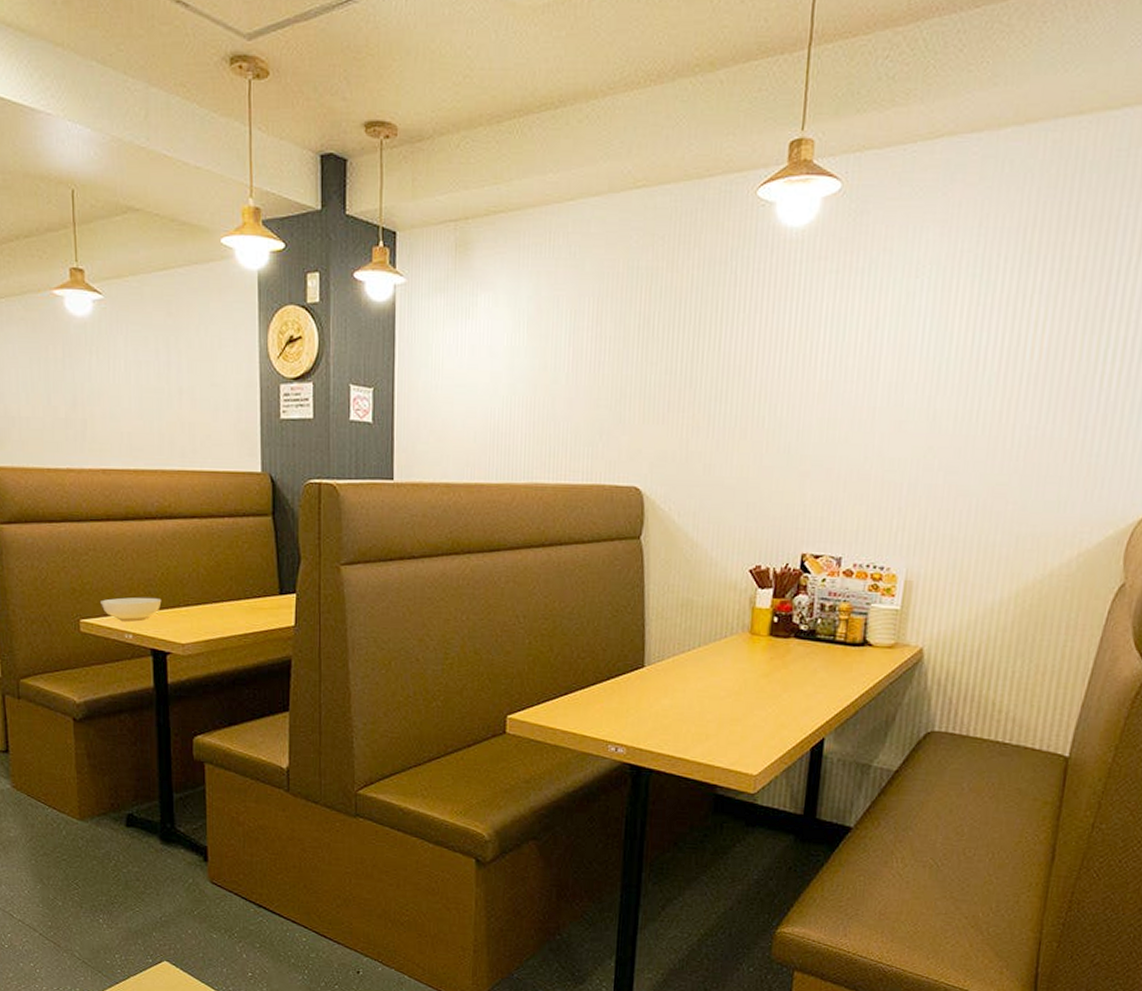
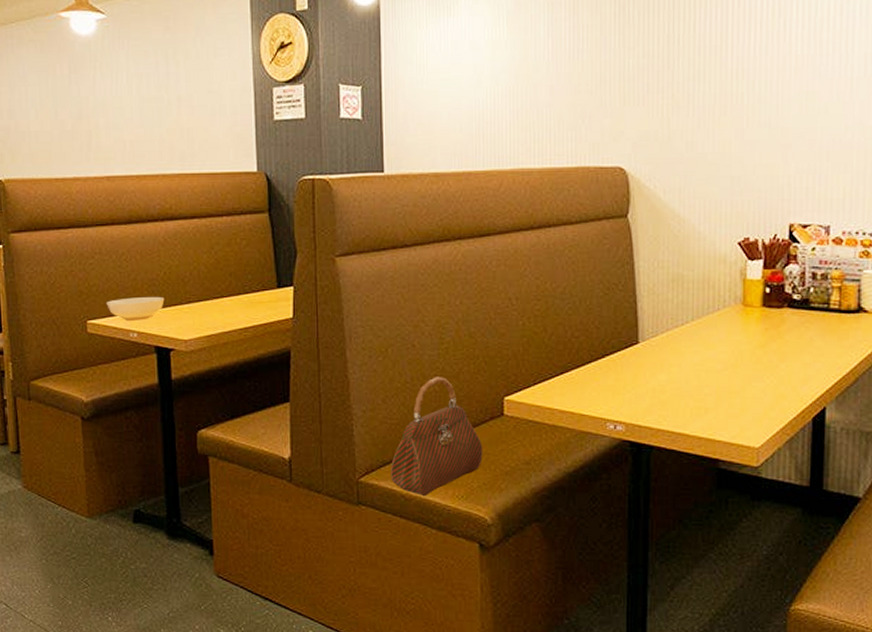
handbag: none [390,692,483,810] -> present [391,377,483,496]

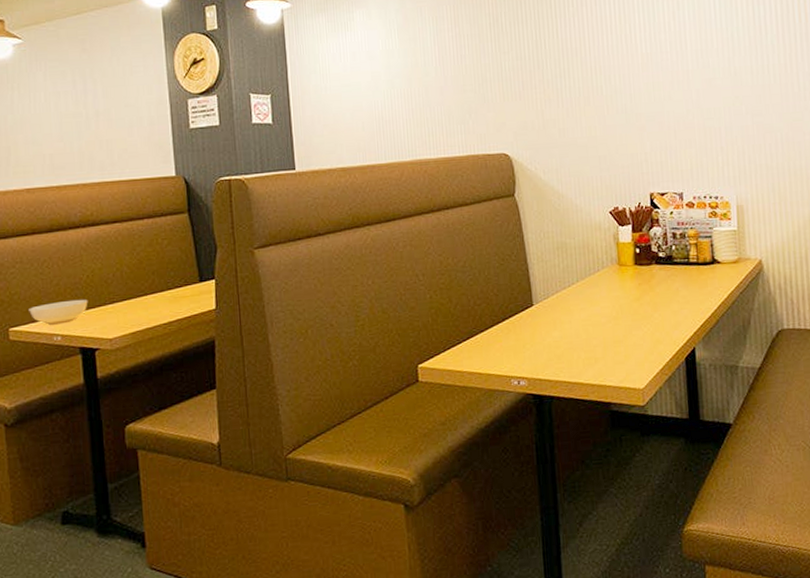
handbag: present [391,377,483,496] -> none [317,351,402,465]

